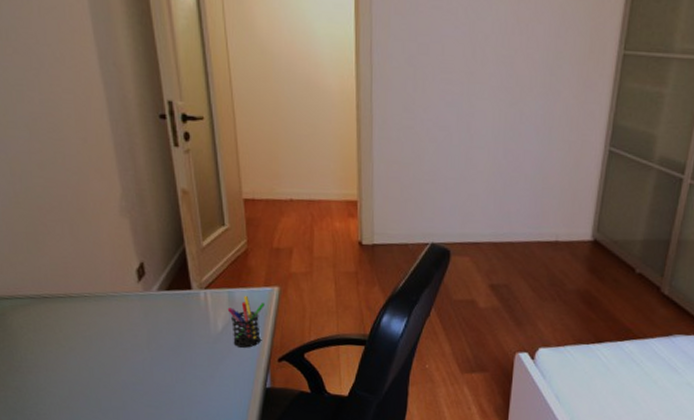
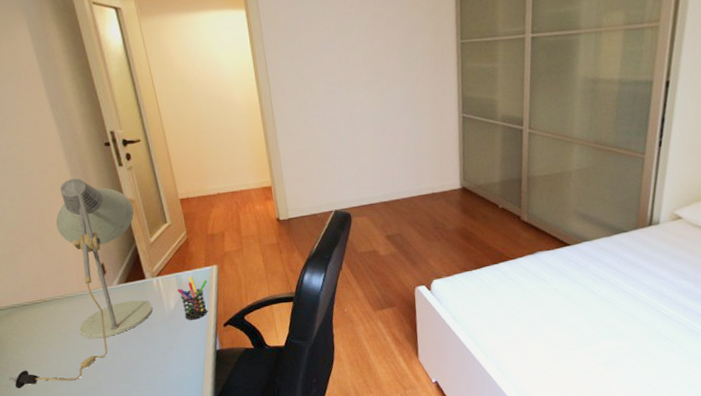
desk lamp: none [20,153,196,396] -> present [9,178,153,389]

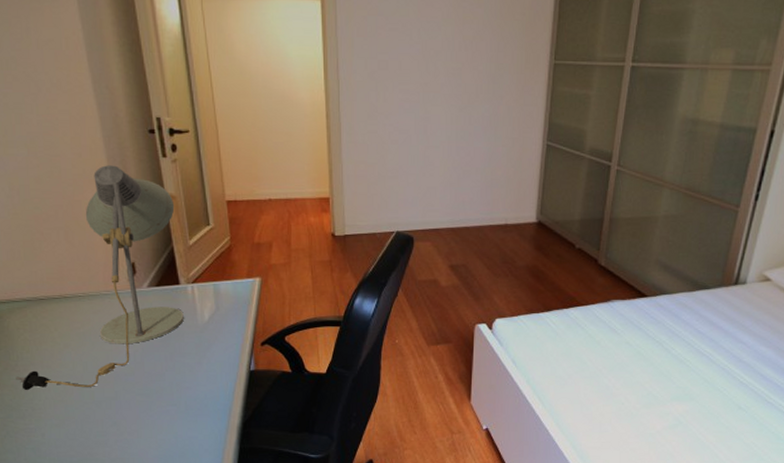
pen holder: present [177,276,207,320] -> none [213,287,248,335]

